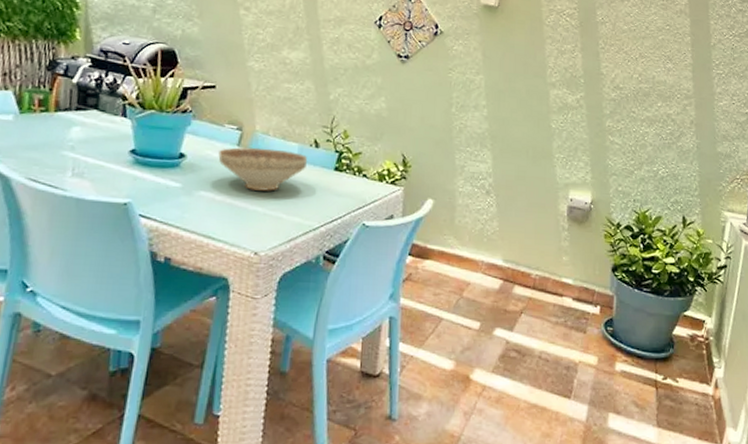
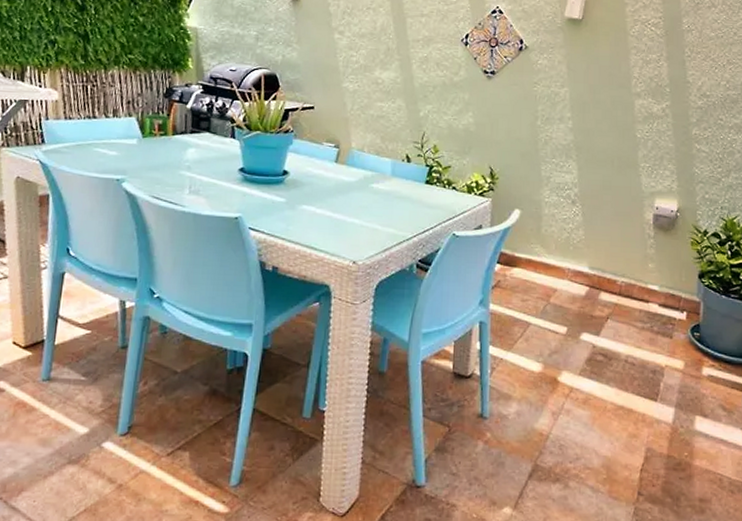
decorative bowl: present [218,147,308,191] -> none [318,163,401,204]

